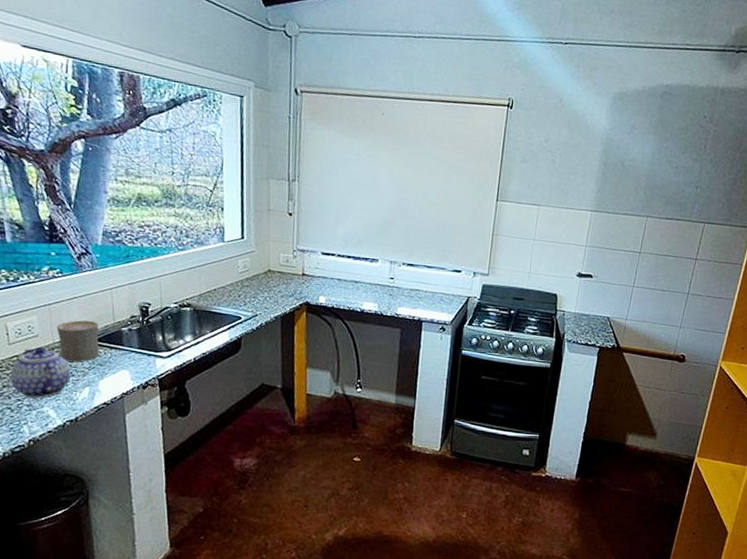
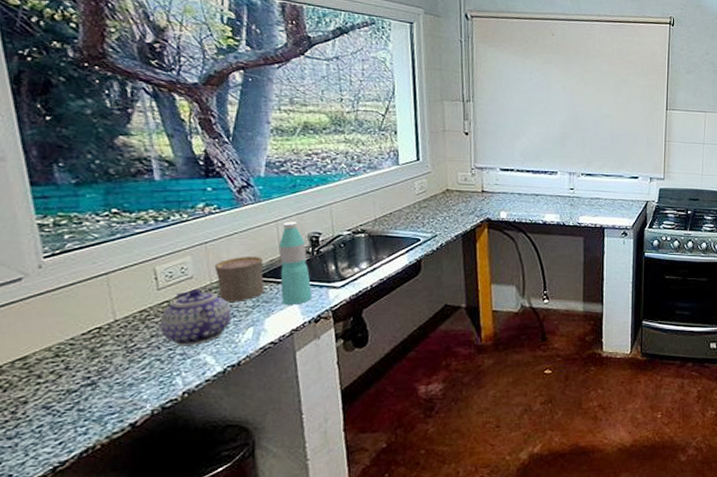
water bottle: none [112,290,142,370] -> present [278,221,313,305]

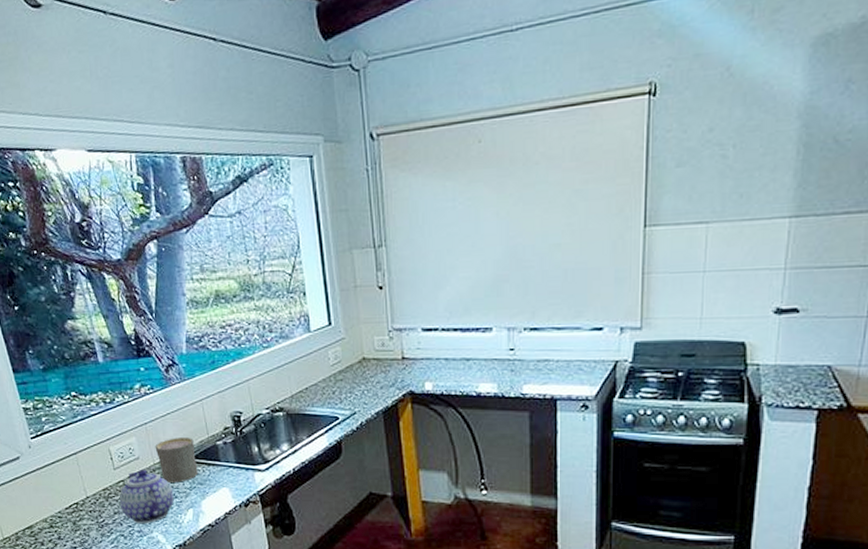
water bottle: present [278,221,313,305] -> none [206,400,241,487]

